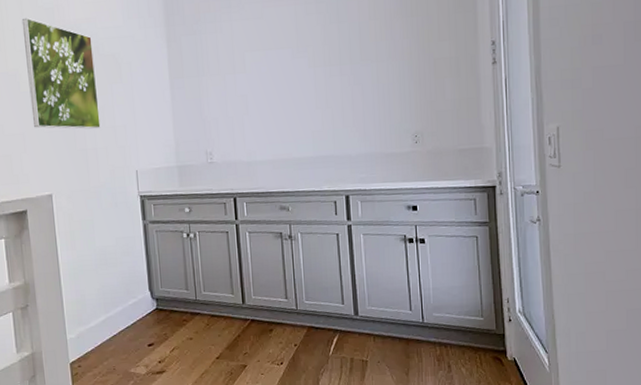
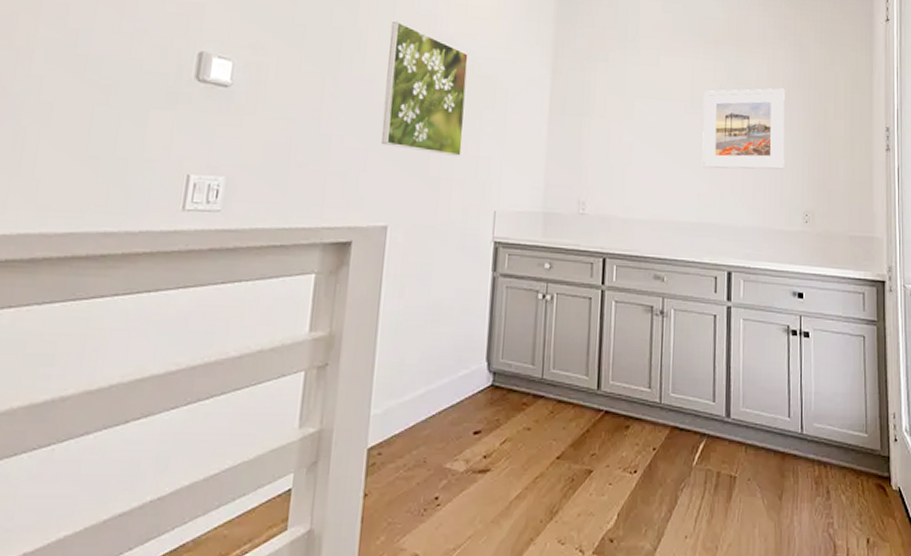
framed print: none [309,19,392,107] -> present [702,88,785,170]

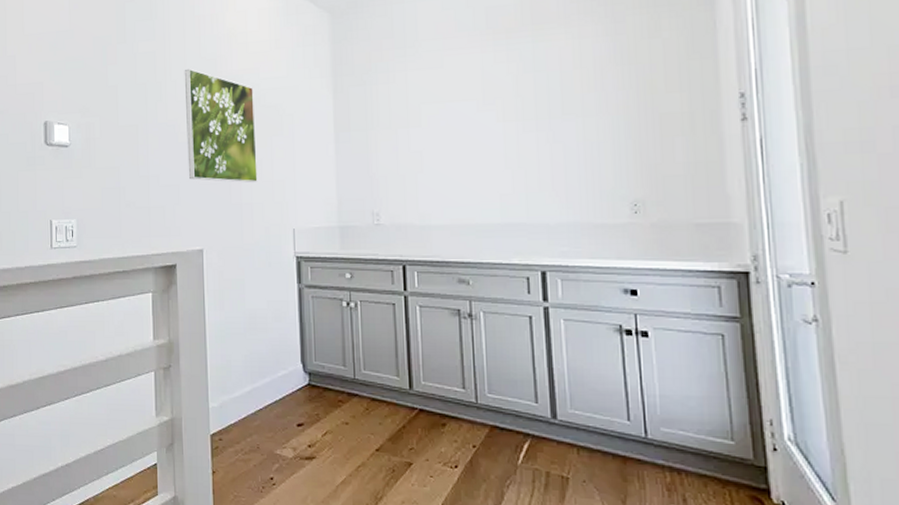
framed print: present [702,88,785,170] -> none [498,68,603,167]

